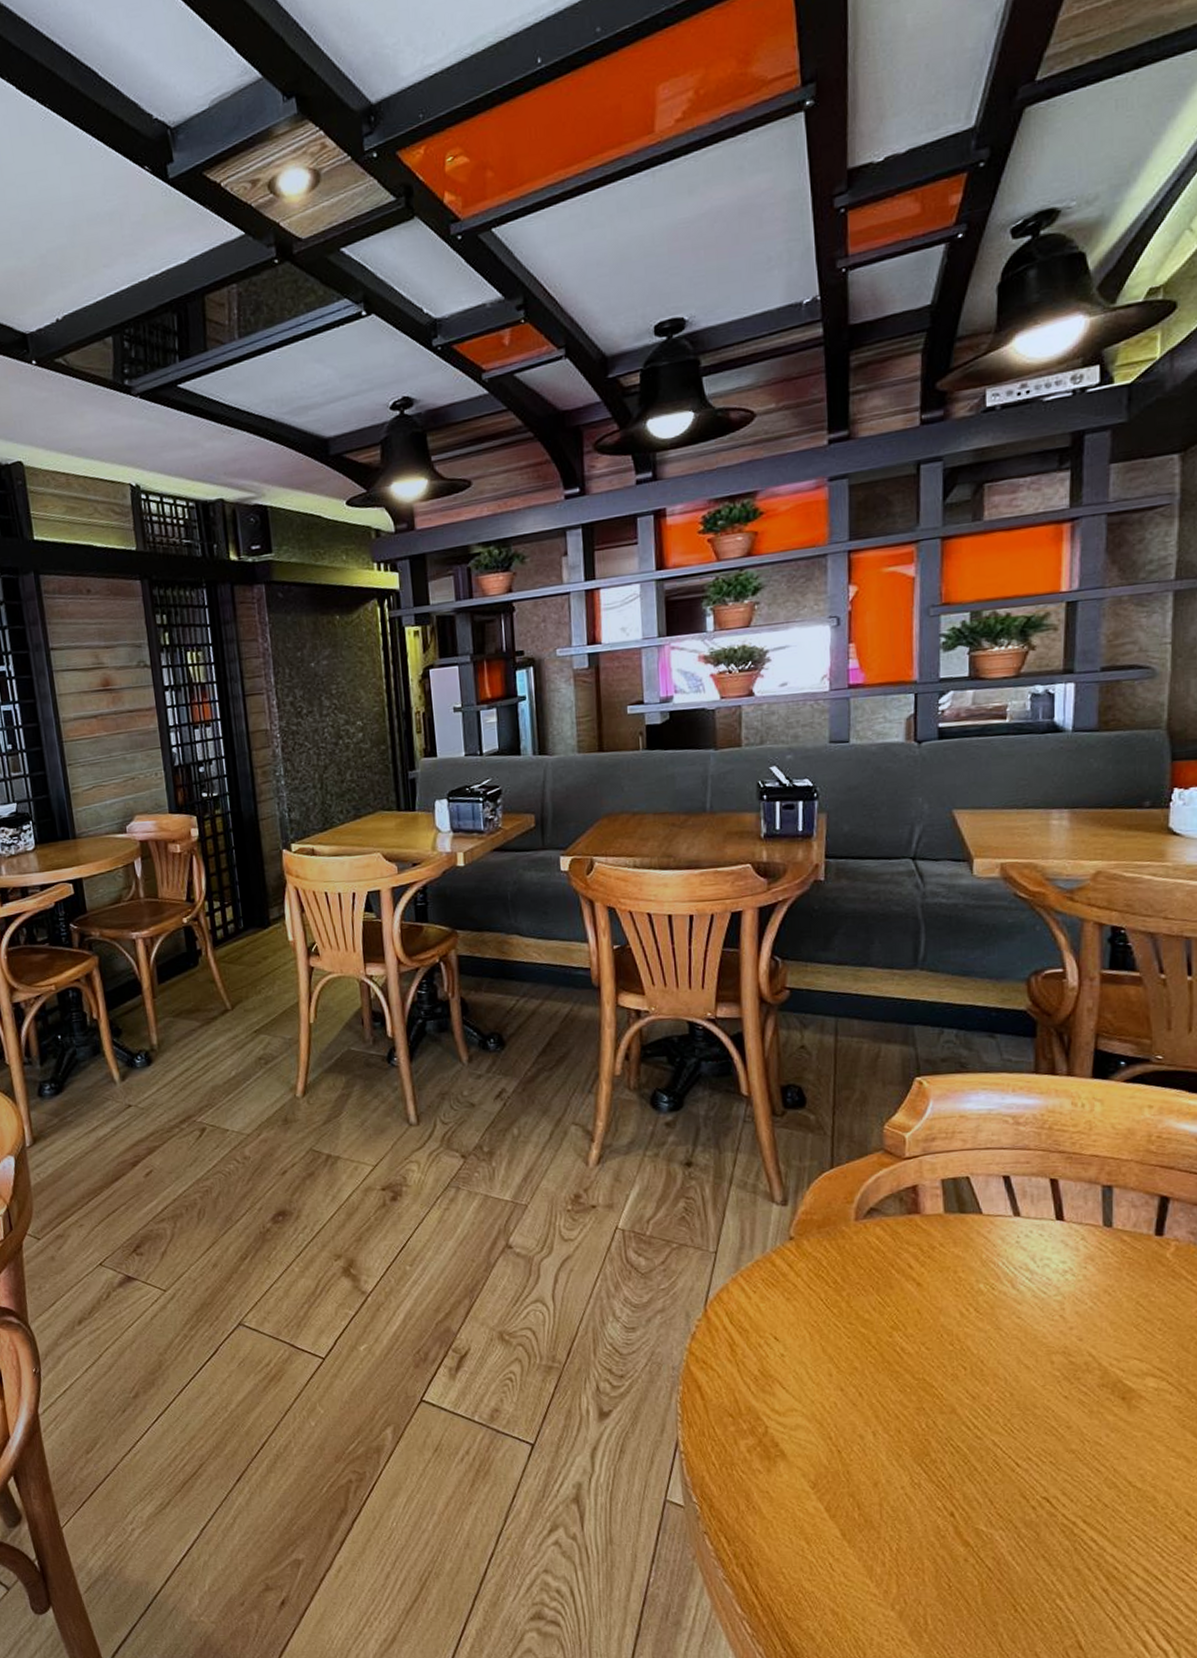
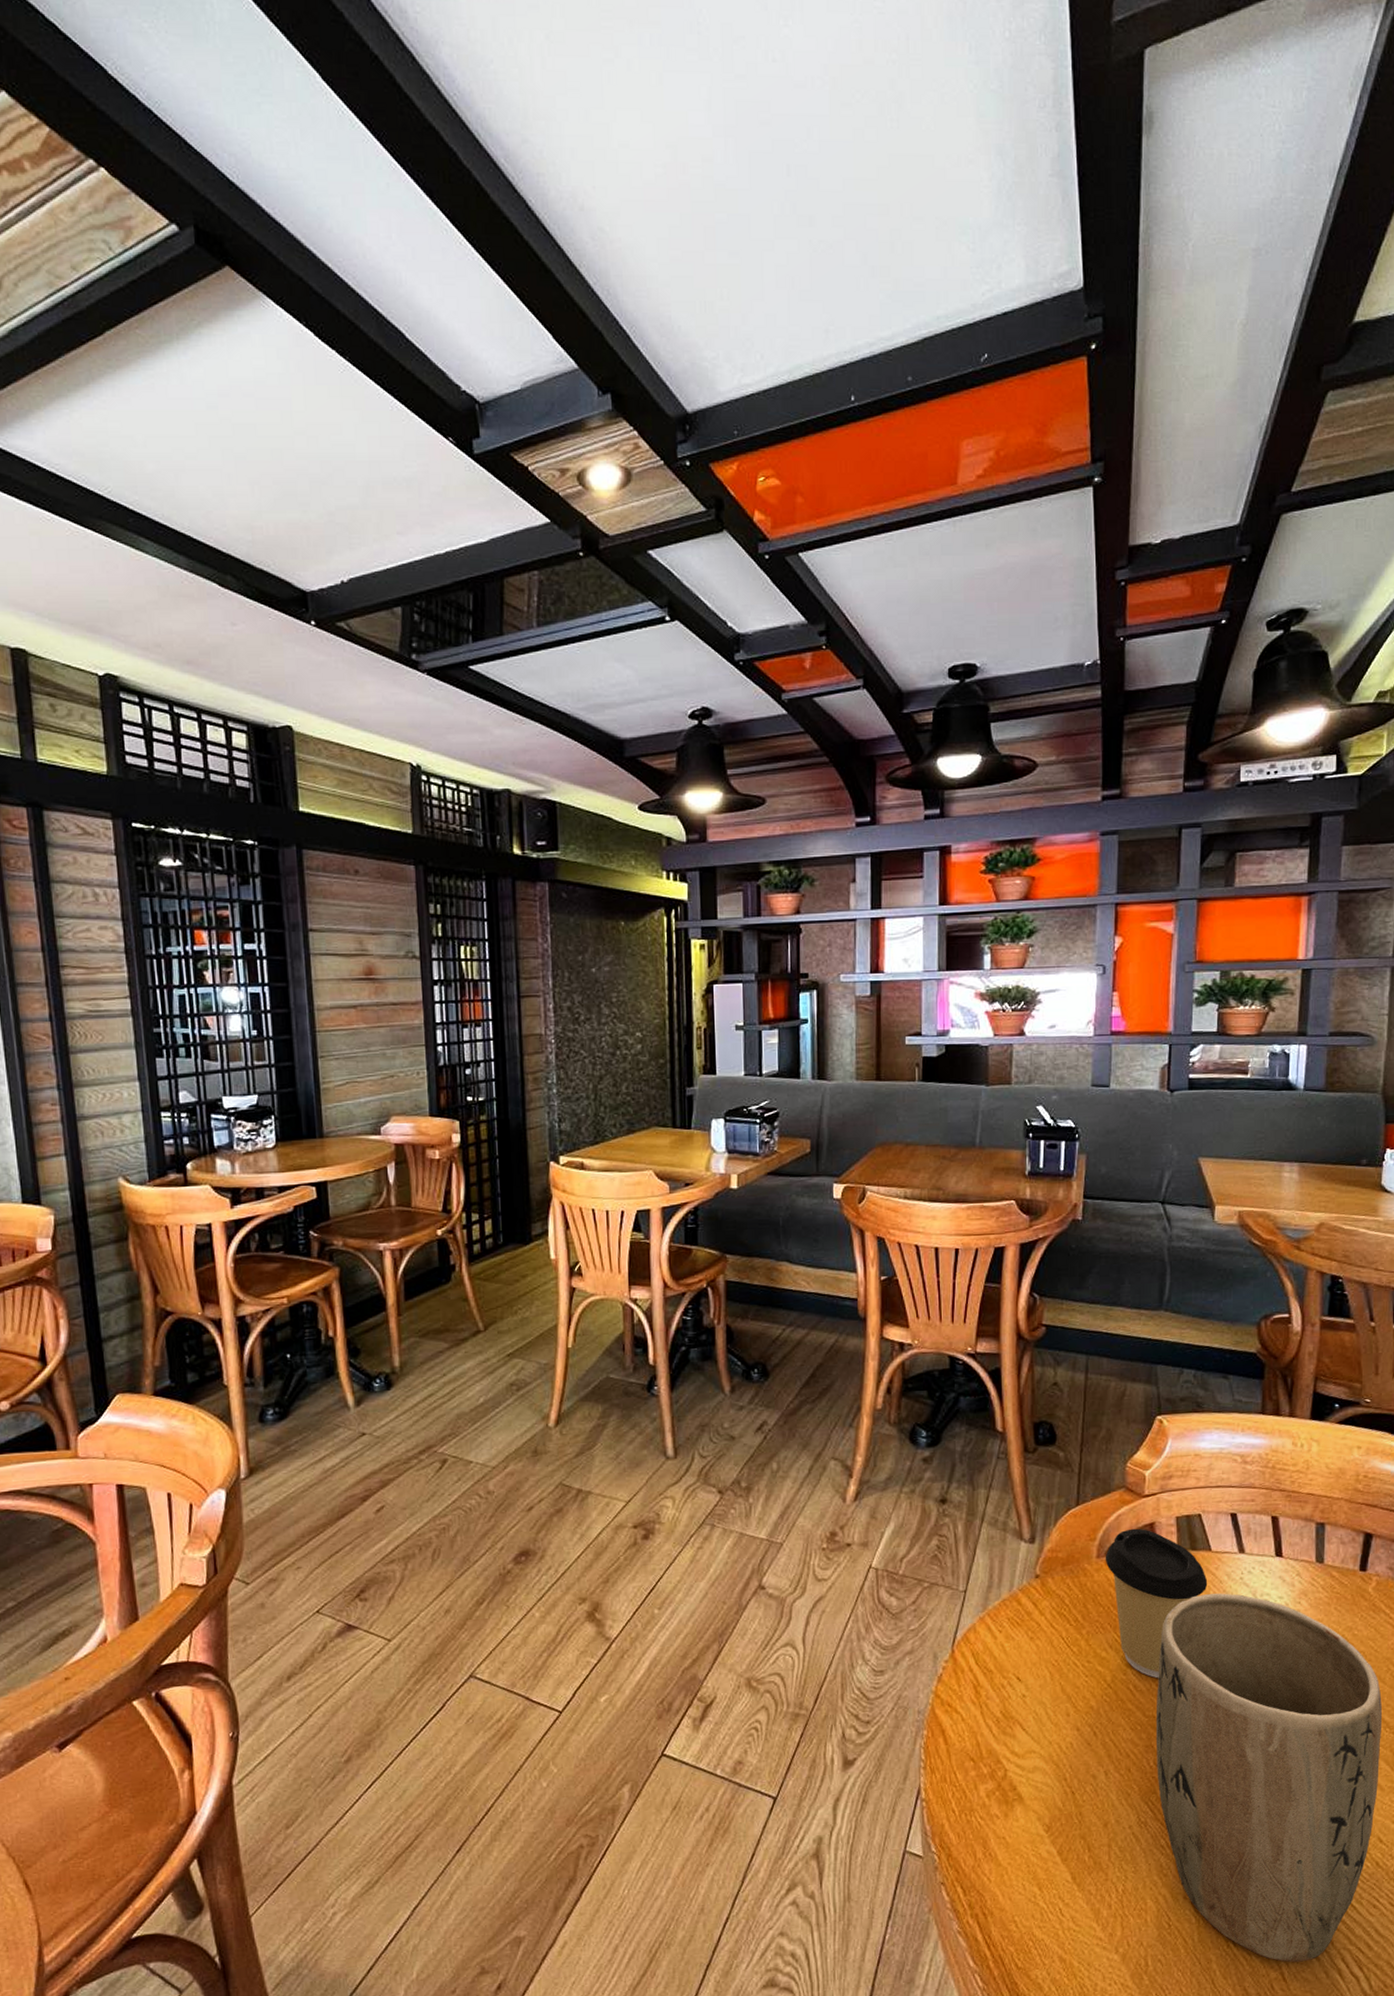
coffee cup: none [864,1191,980,1342] -> present [1105,1528,1208,1679]
plant pot: none [926,1257,1187,1632] -> present [1155,1593,1383,1963]

